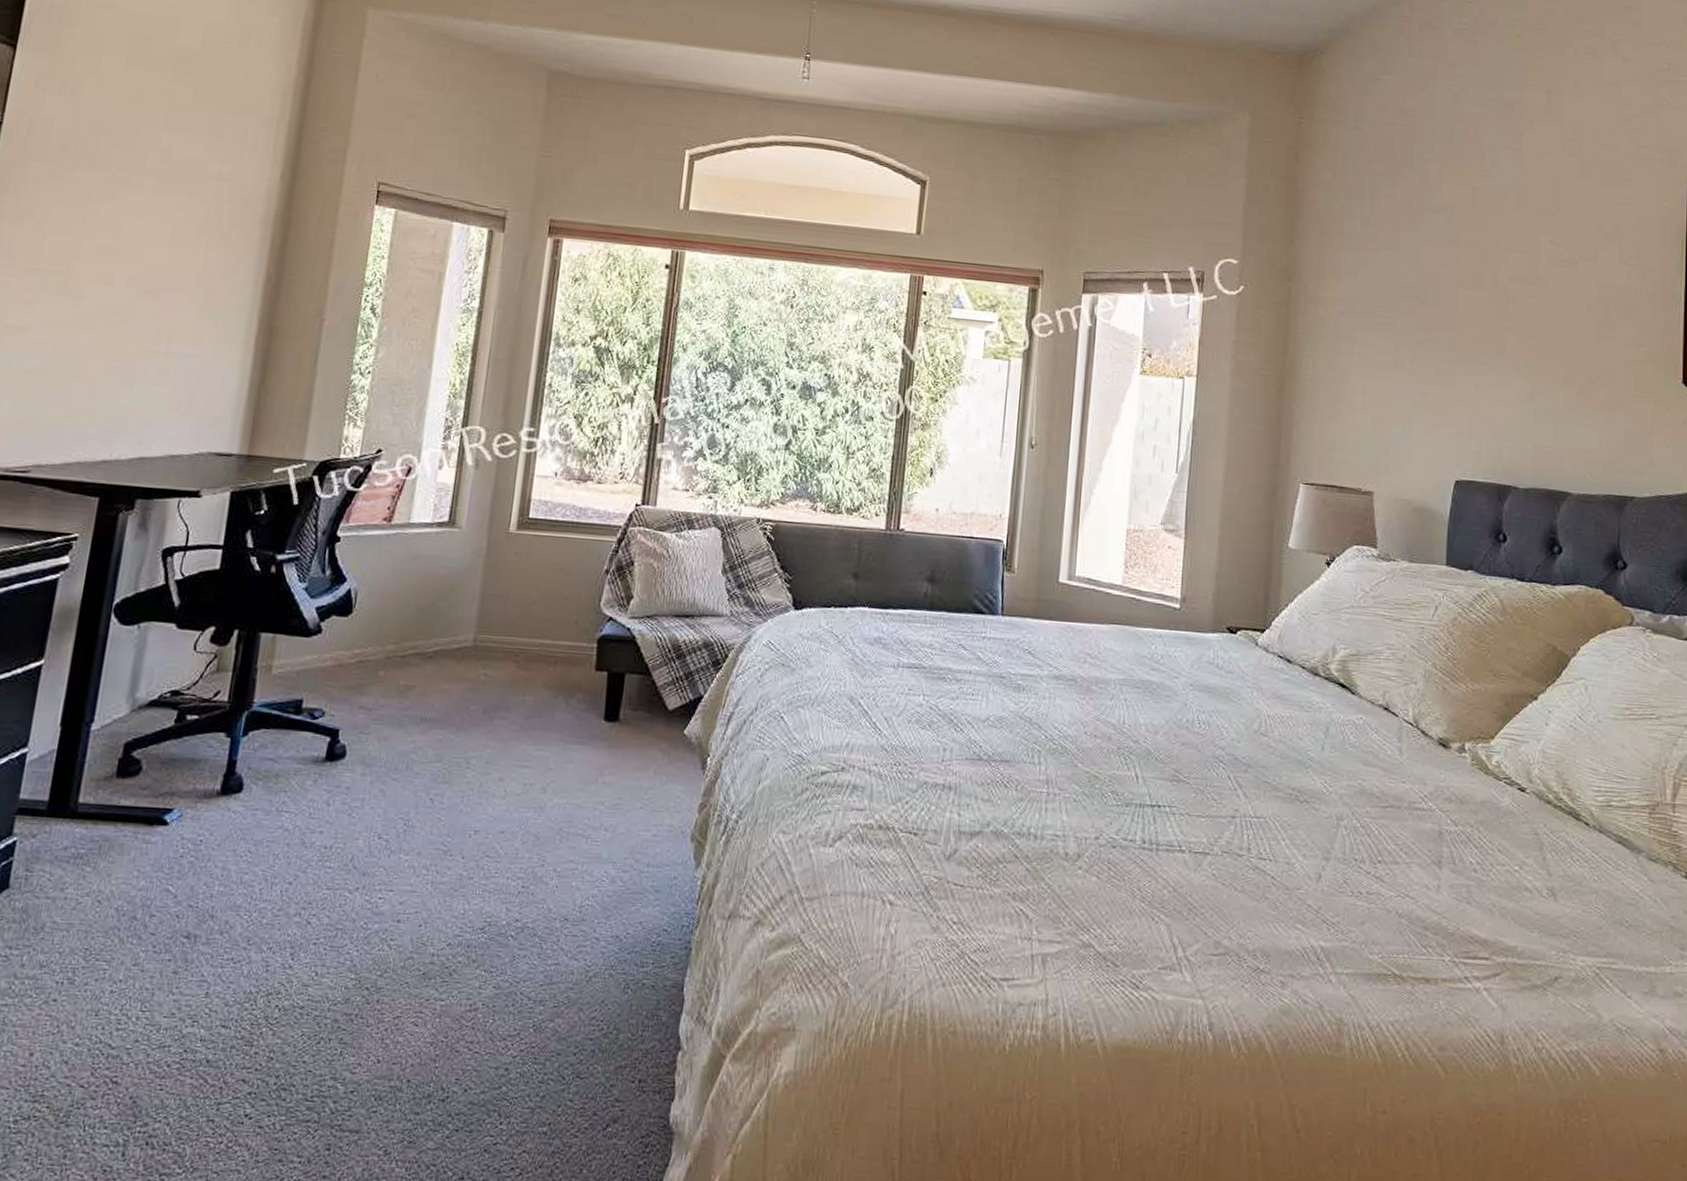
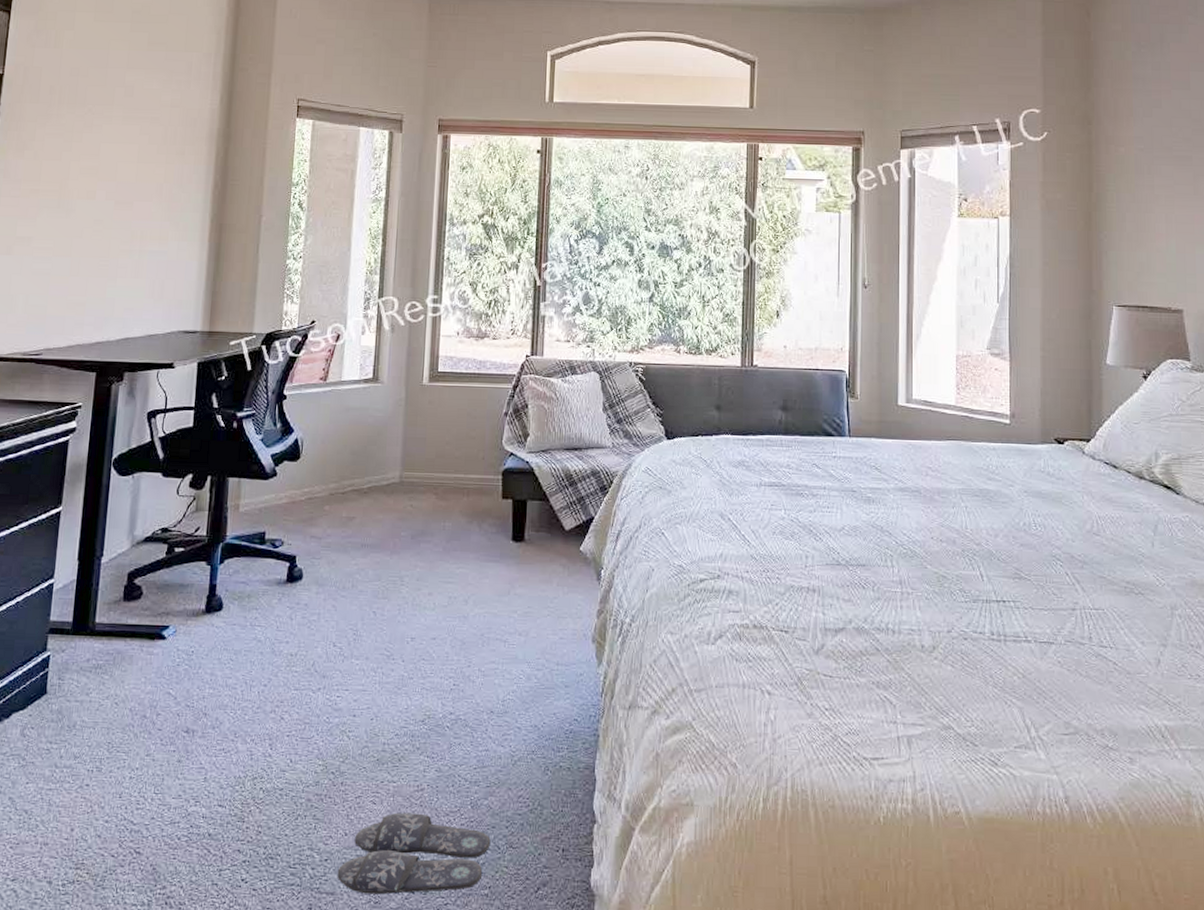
slippers: none [364,1036,555,1133] -> present [337,812,491,895]

